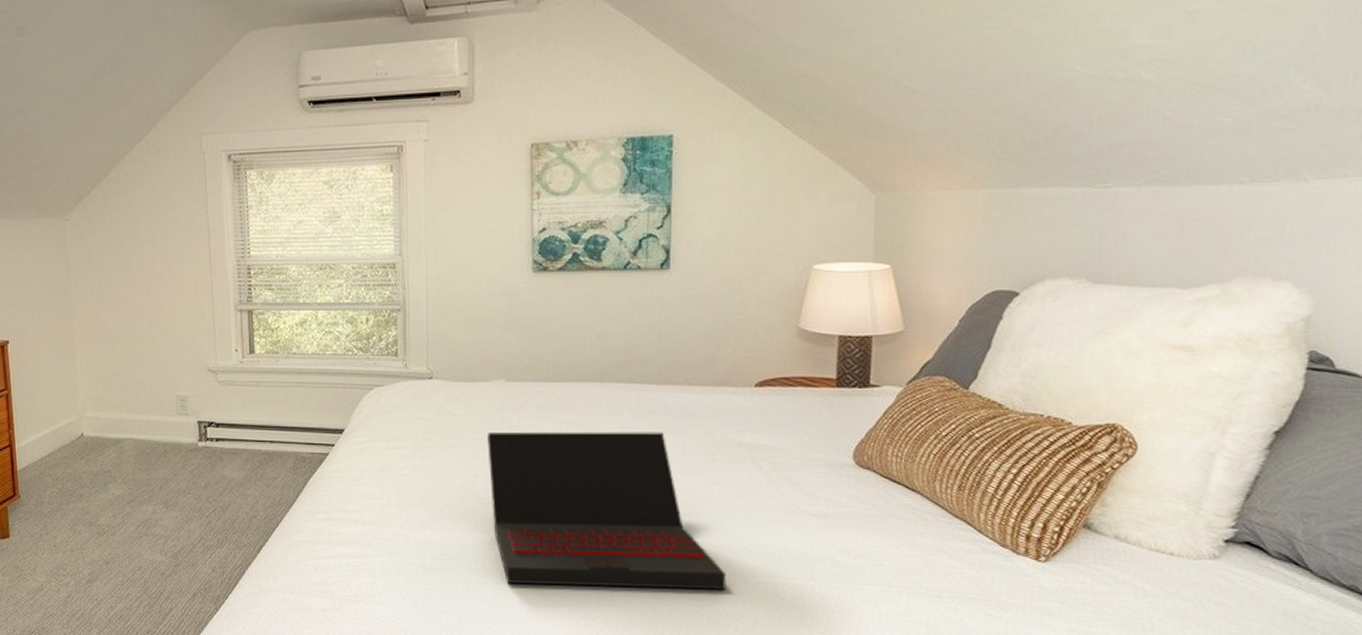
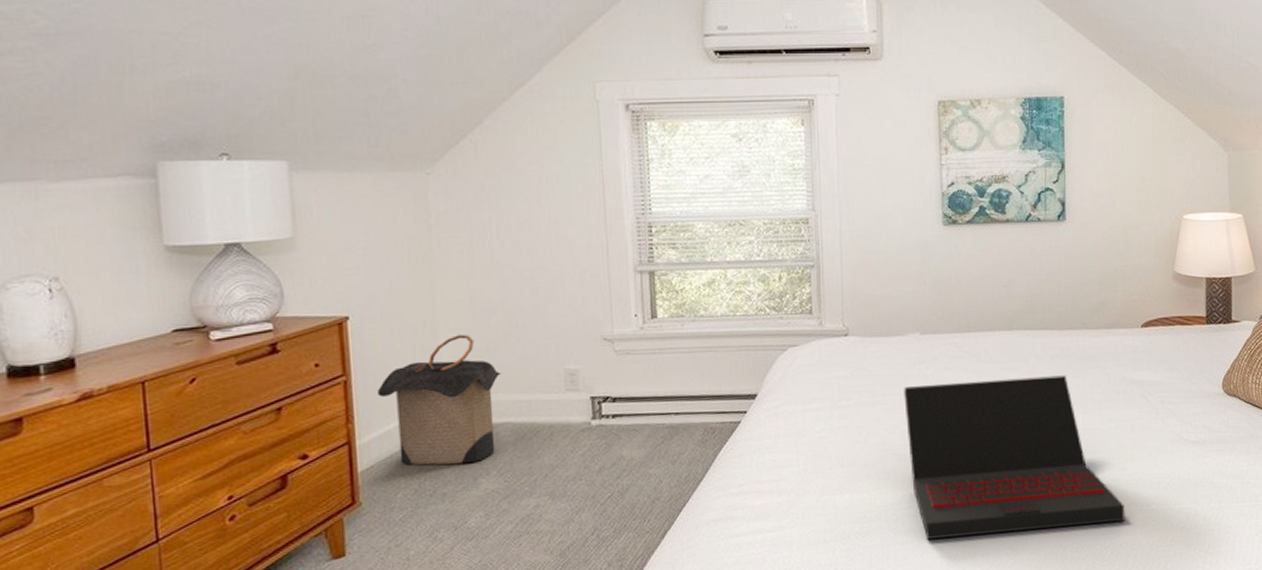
laundry hamper: none [31,359,126,471] -> present [378,334,502,466]

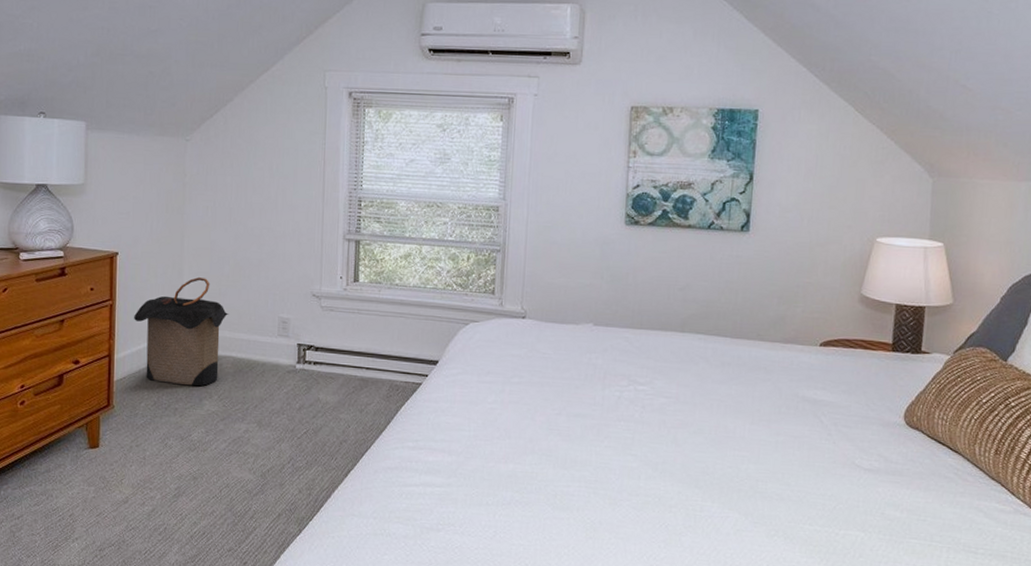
laptop: present [904,375,1125,541] -> none [572,373,786,537]

